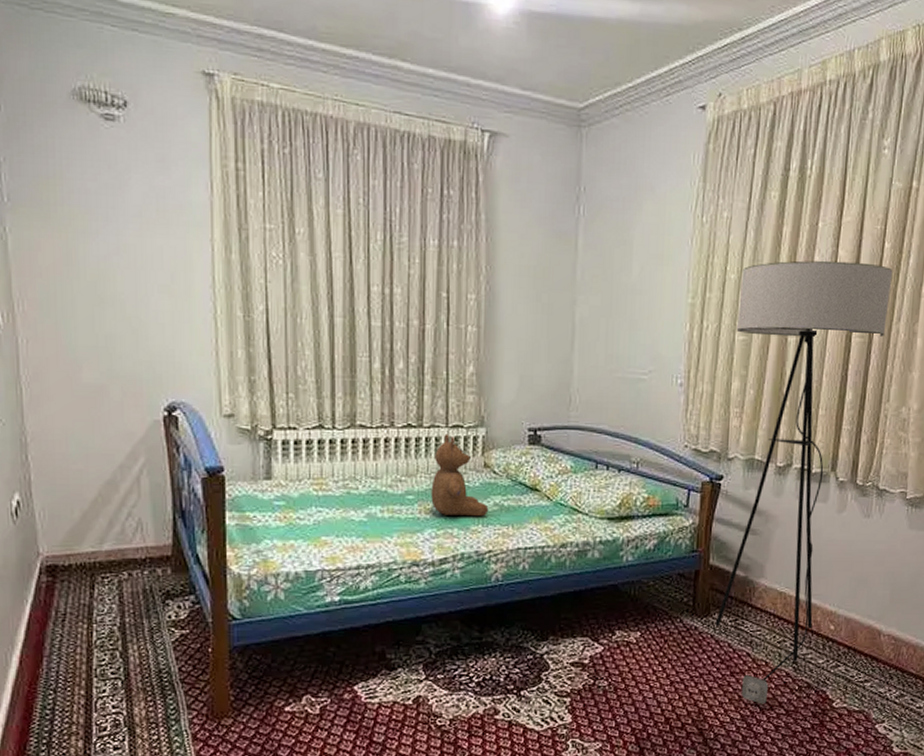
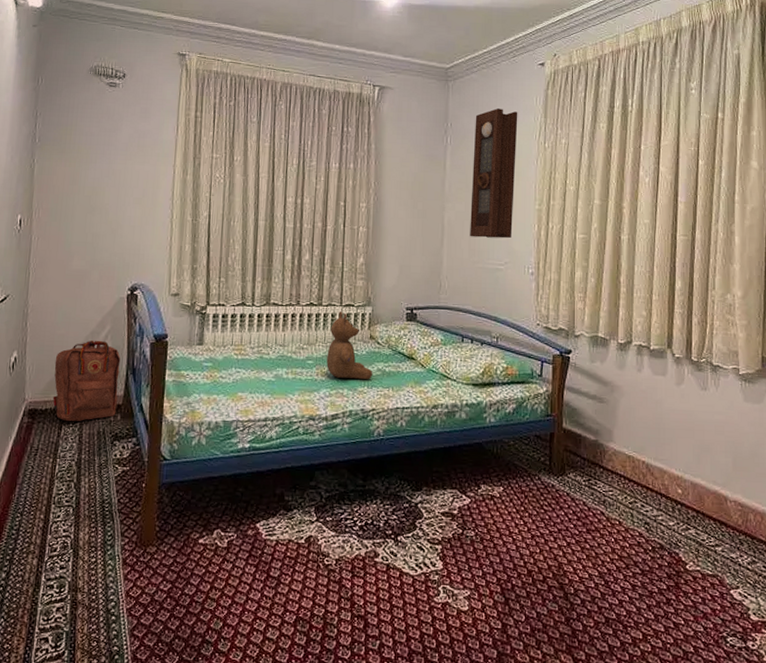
backpack: none [73,476,165,579] -> present [52,340,121,422]
pendulum clock: none [607,168,670,341] -> present [470,108,518,239]
floor lamp: present [715,260,893,704] -> none [570,175,708,563]

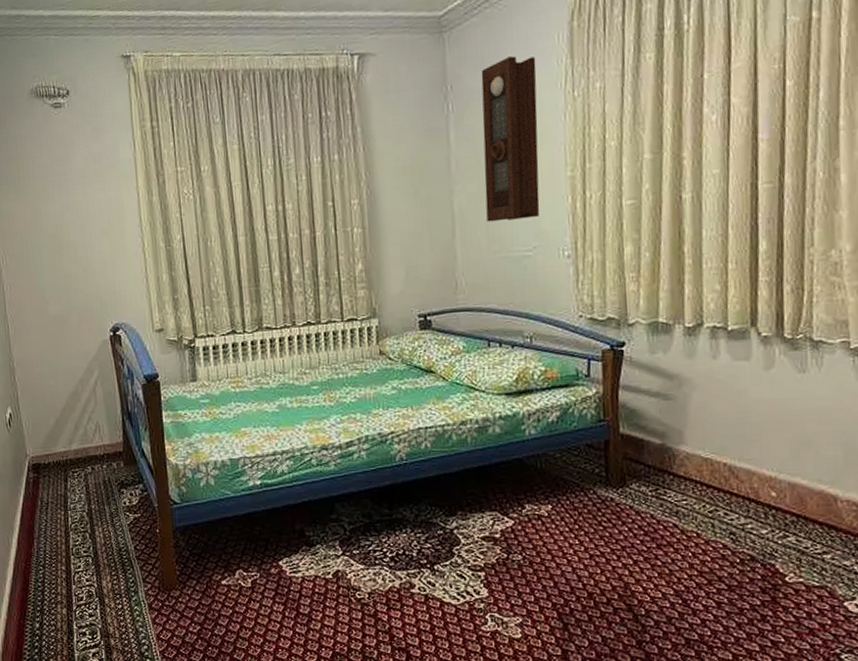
backpack: present [52,340,121,422] -> none [49,387,119,474]
teddy bear: present [326,311,373,380] -> none [333,327,388,402]

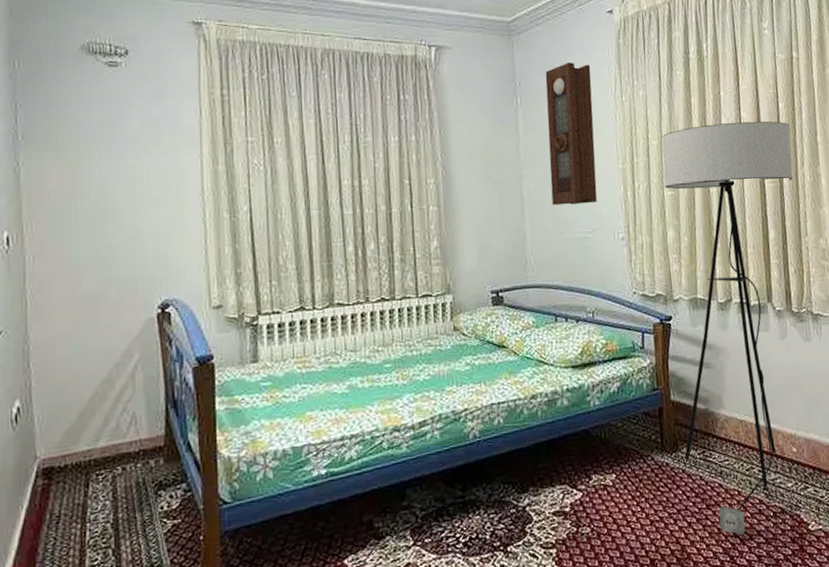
floor lamp: none [622,105,800,579] -> present [662,121,793,535]

